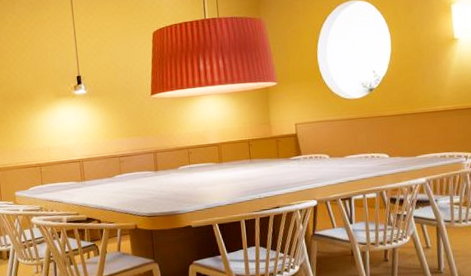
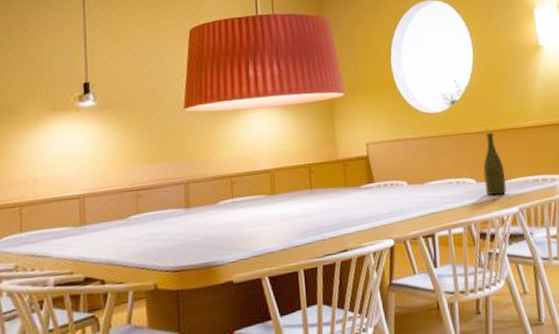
bottle: none [395,116,416,168] -> present [483,133,507,196]

